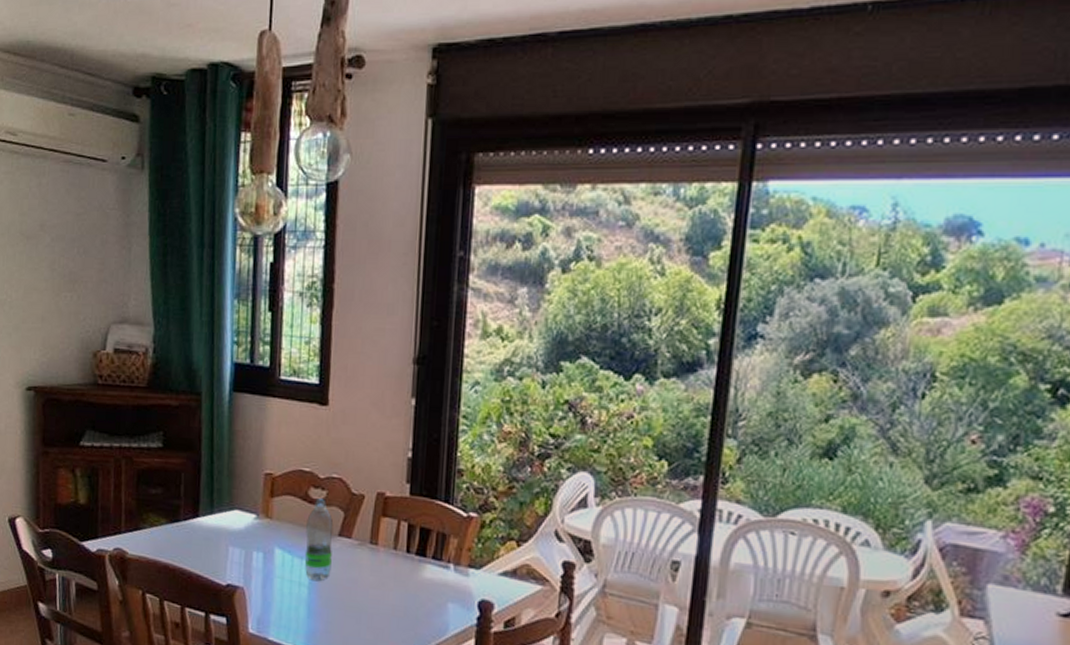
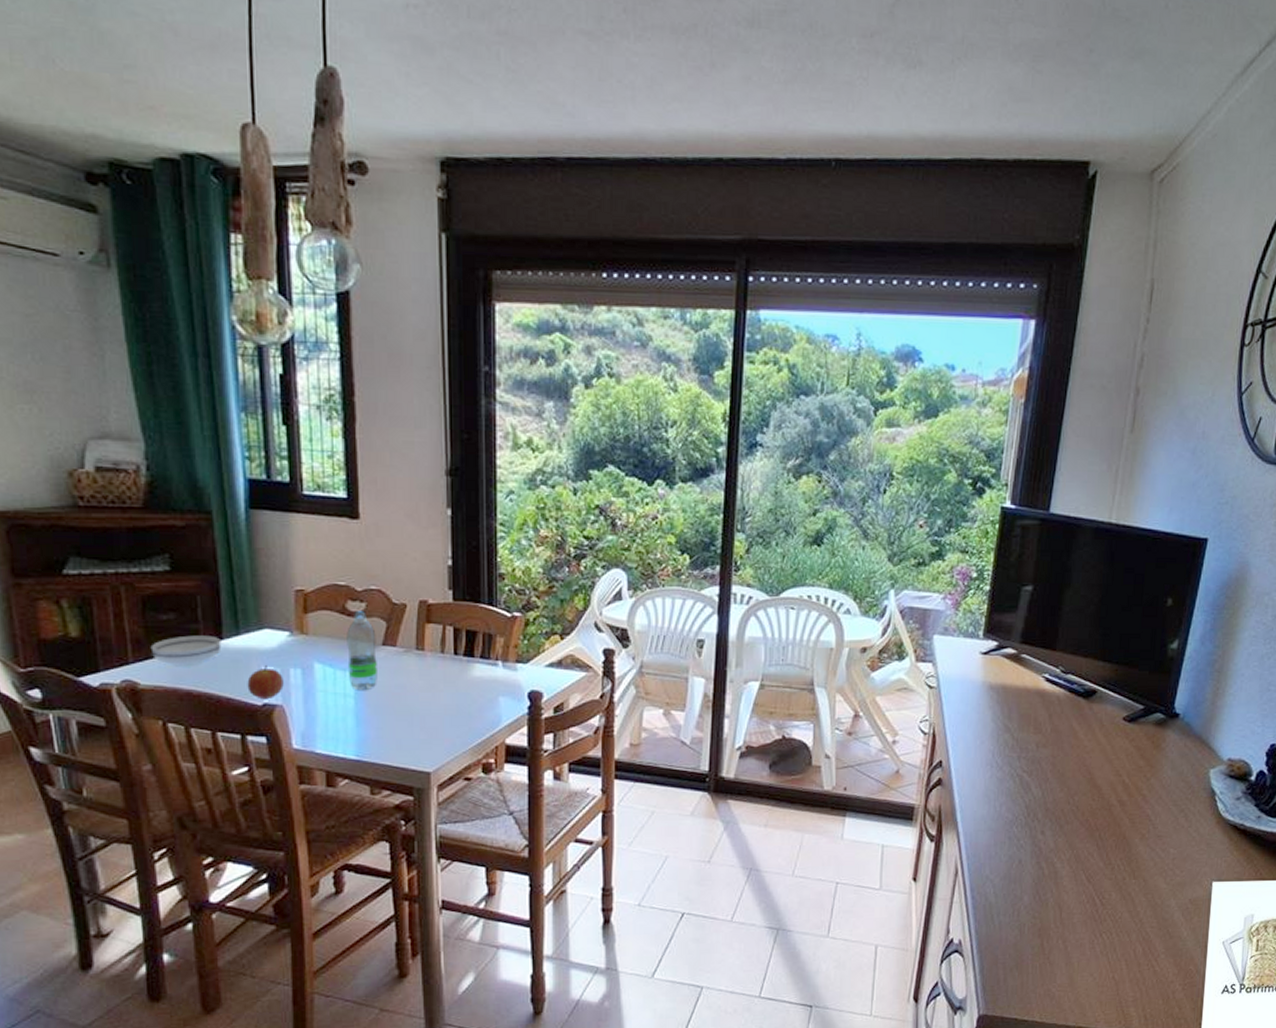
bowl: none [139,510,198,541] -> present [150,635,222,667]
fruit: none [215,546,247,581] -> present [247,666,284,700]

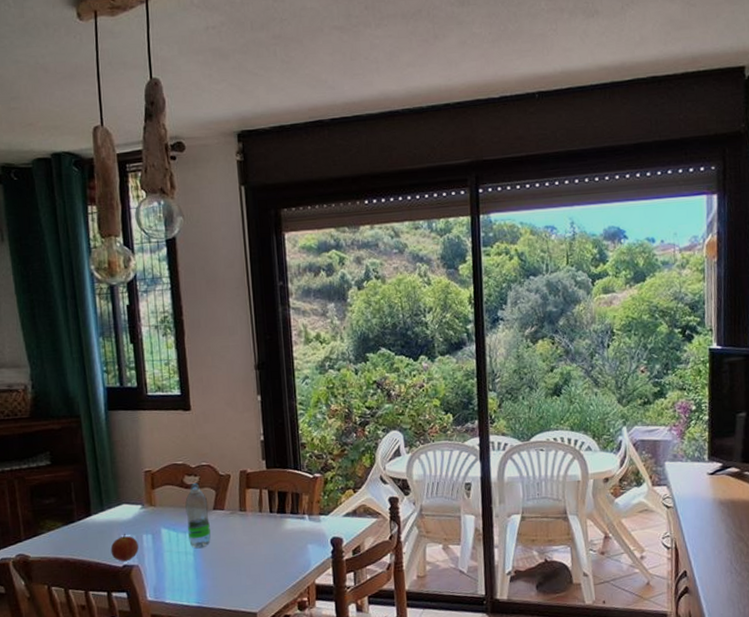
bowl: present [150,635,222,667] -> none [37,513,91,541]

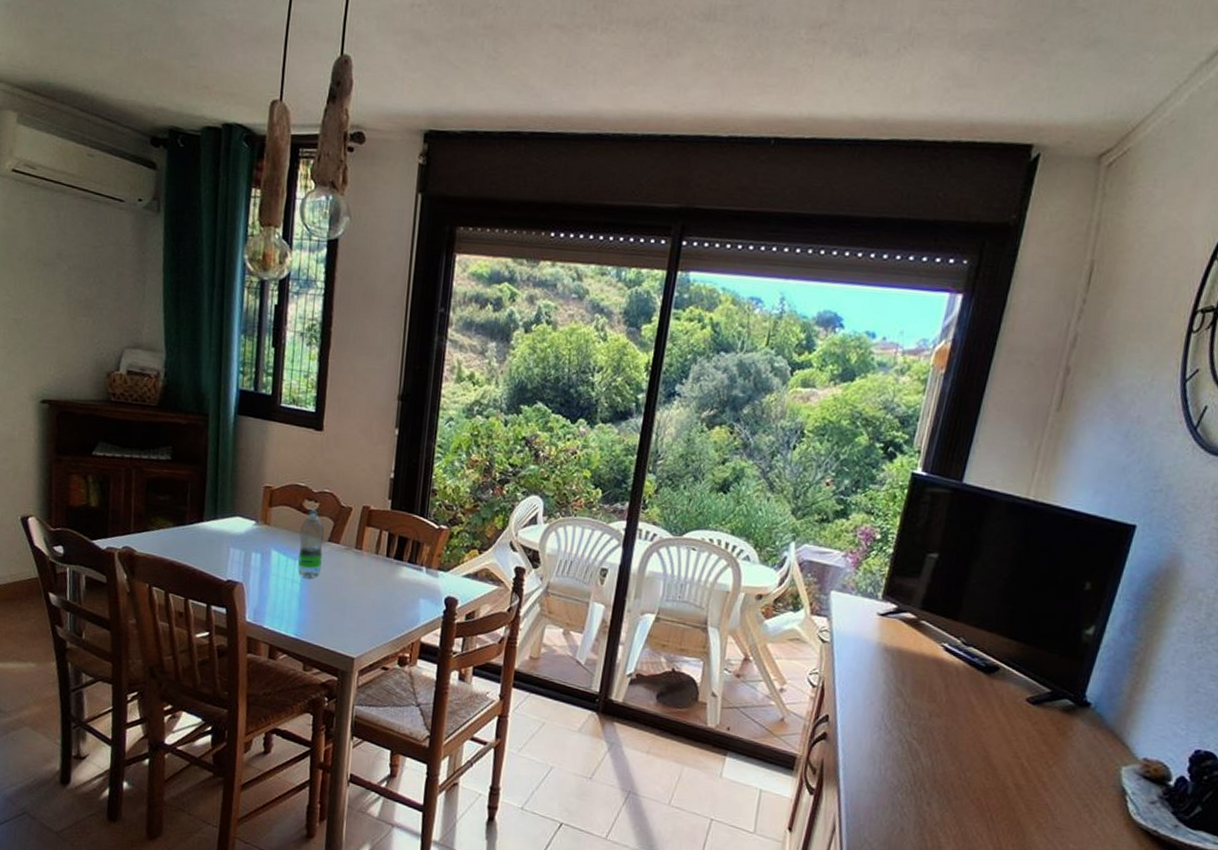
fruit: present [110,534,139,562] -> none [217,548,246,577]

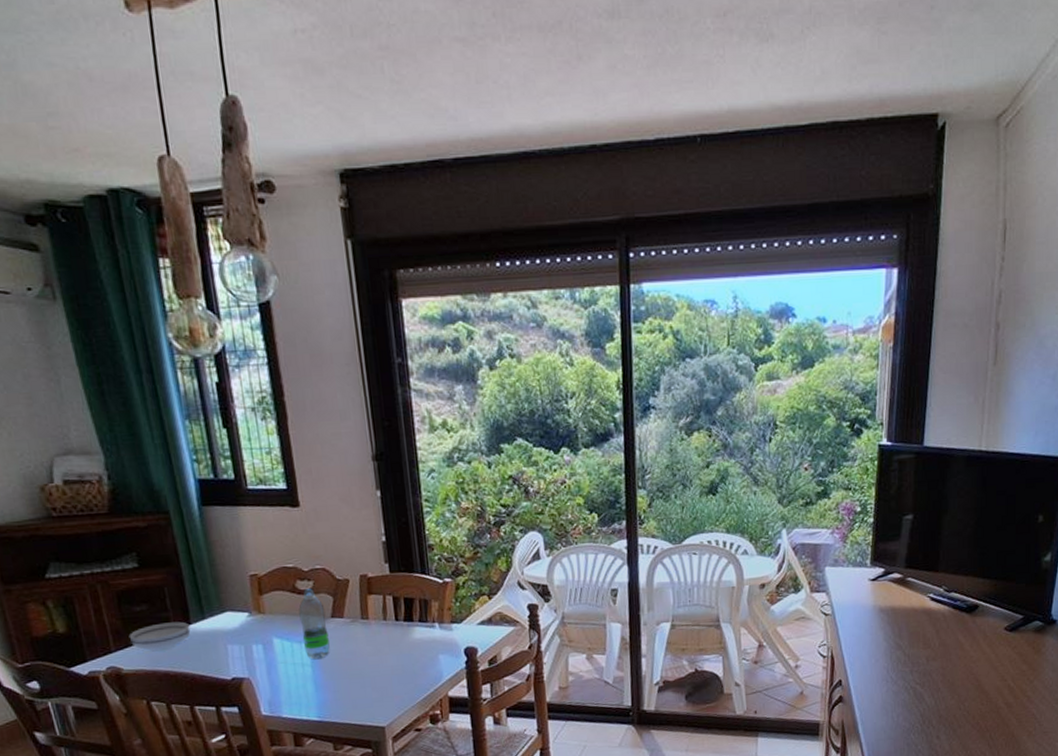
bowl: none [148,515,202,542] -> present [128,621,191,652]

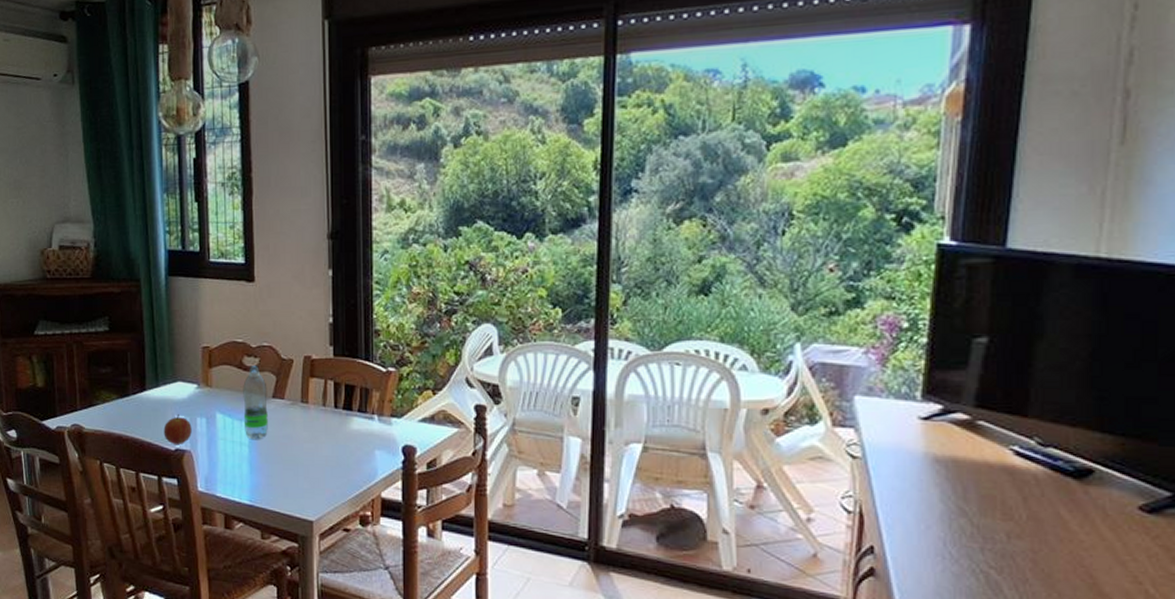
bowl: present [128,621,191,652] -> none [93,387,145,414]
fruit: none [216,644,249,675] -> present [163,415,192,446]

